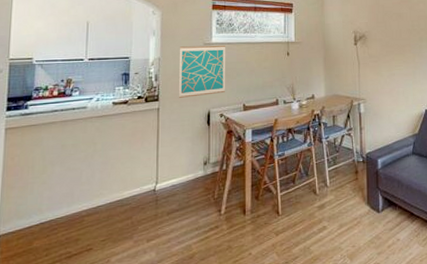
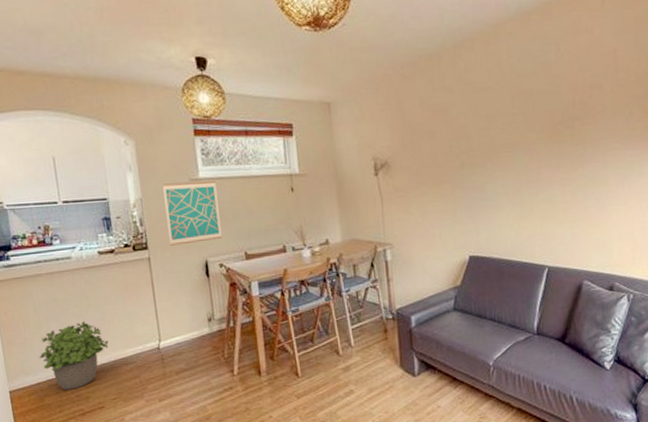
potted plant: none [35,165,108,233] -> present [38,321,109,390]

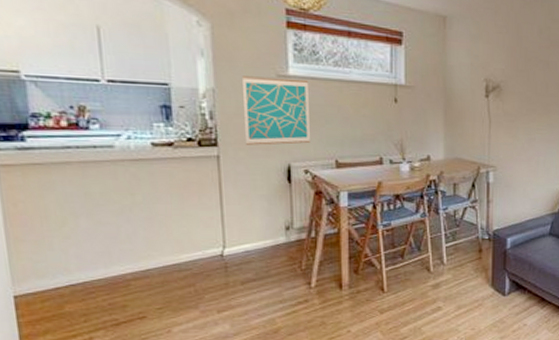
potted plant: present [38,321,109,390] -> none [59,220,158,297]

